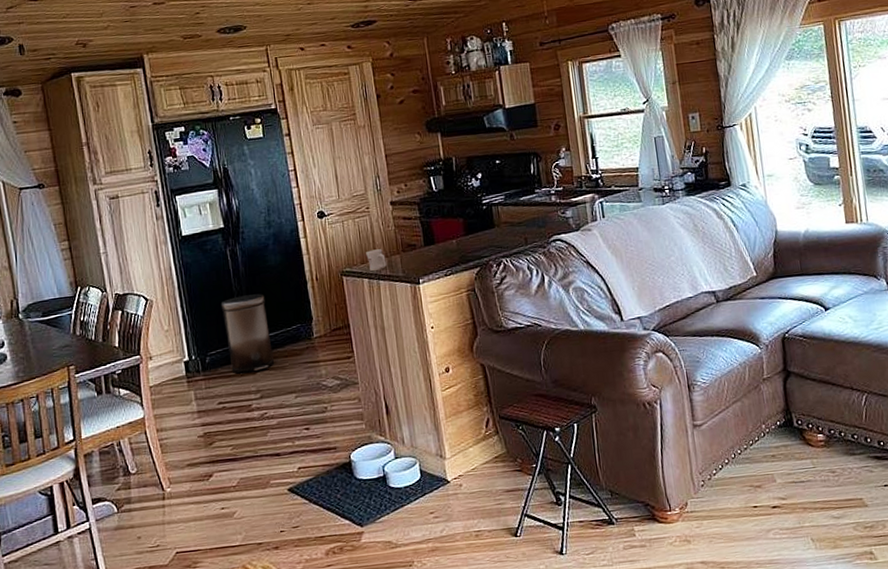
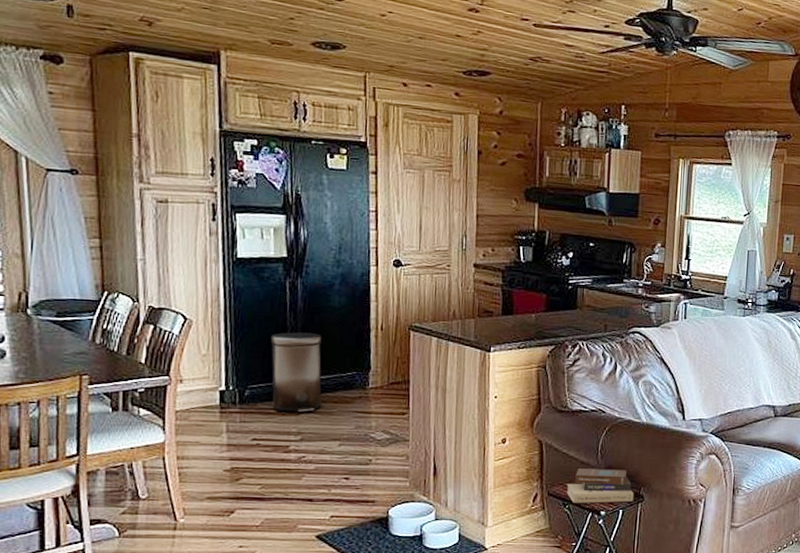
mug: present [366,249,387,272] -> none [439,309,459,332]
books: none [516,381,587,423] -> present [566,469,634,503]

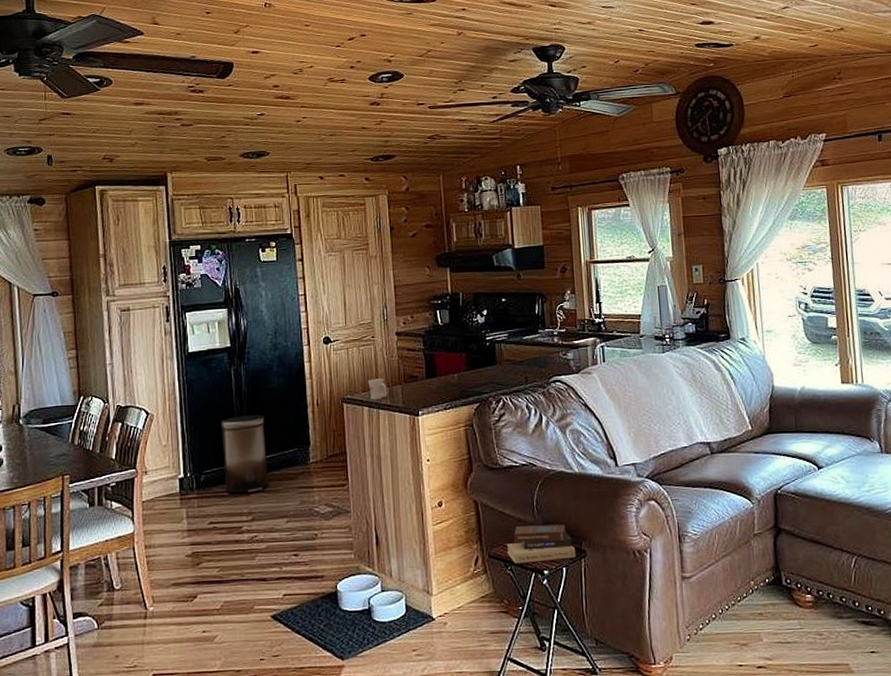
mug: none [439,309,459,332] -> present [368,378,387,401]

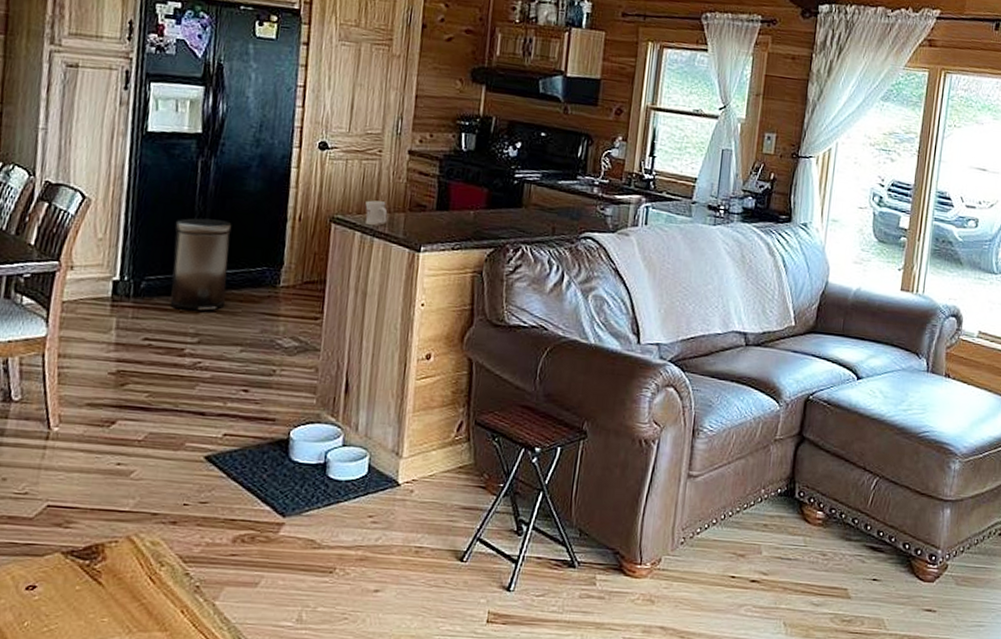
books: present [506,524,576,564] -> none [496,395,576,439]

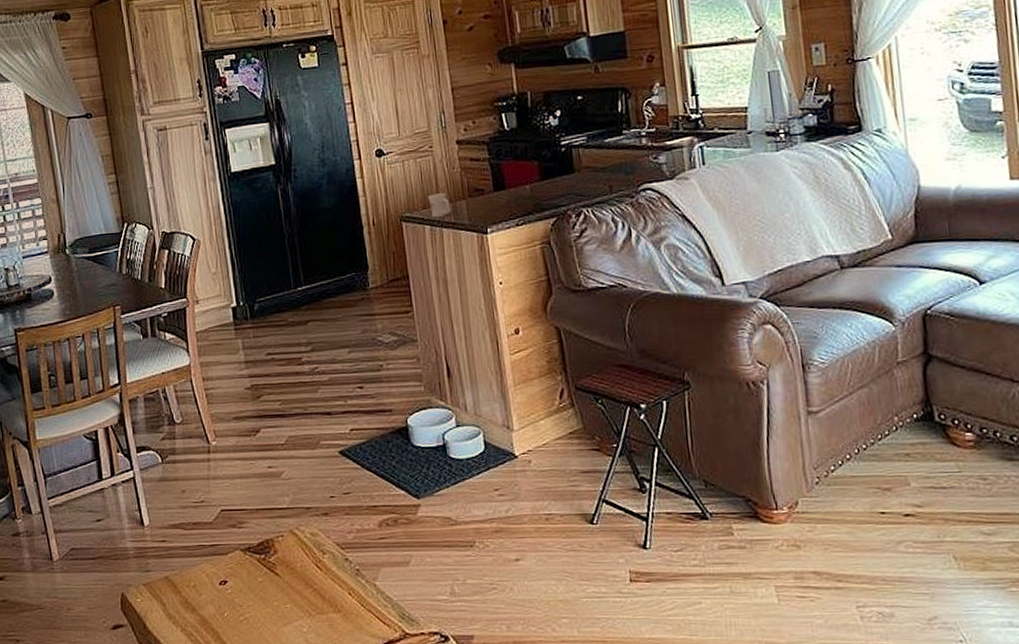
pedal bin: present [170,218,232,312] -> none [270,237,326,324]

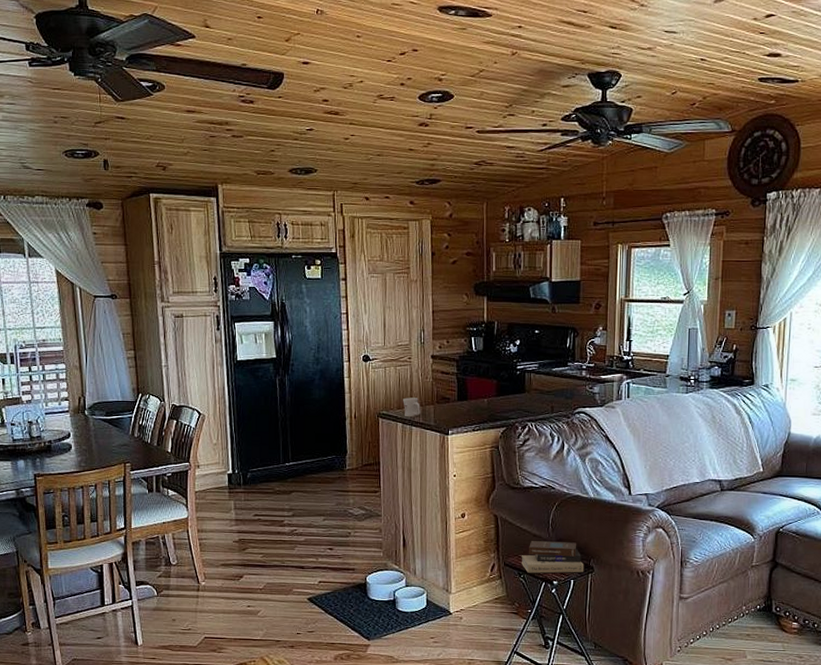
books: none [595,352,678,397] -> present [521,541,584,574]

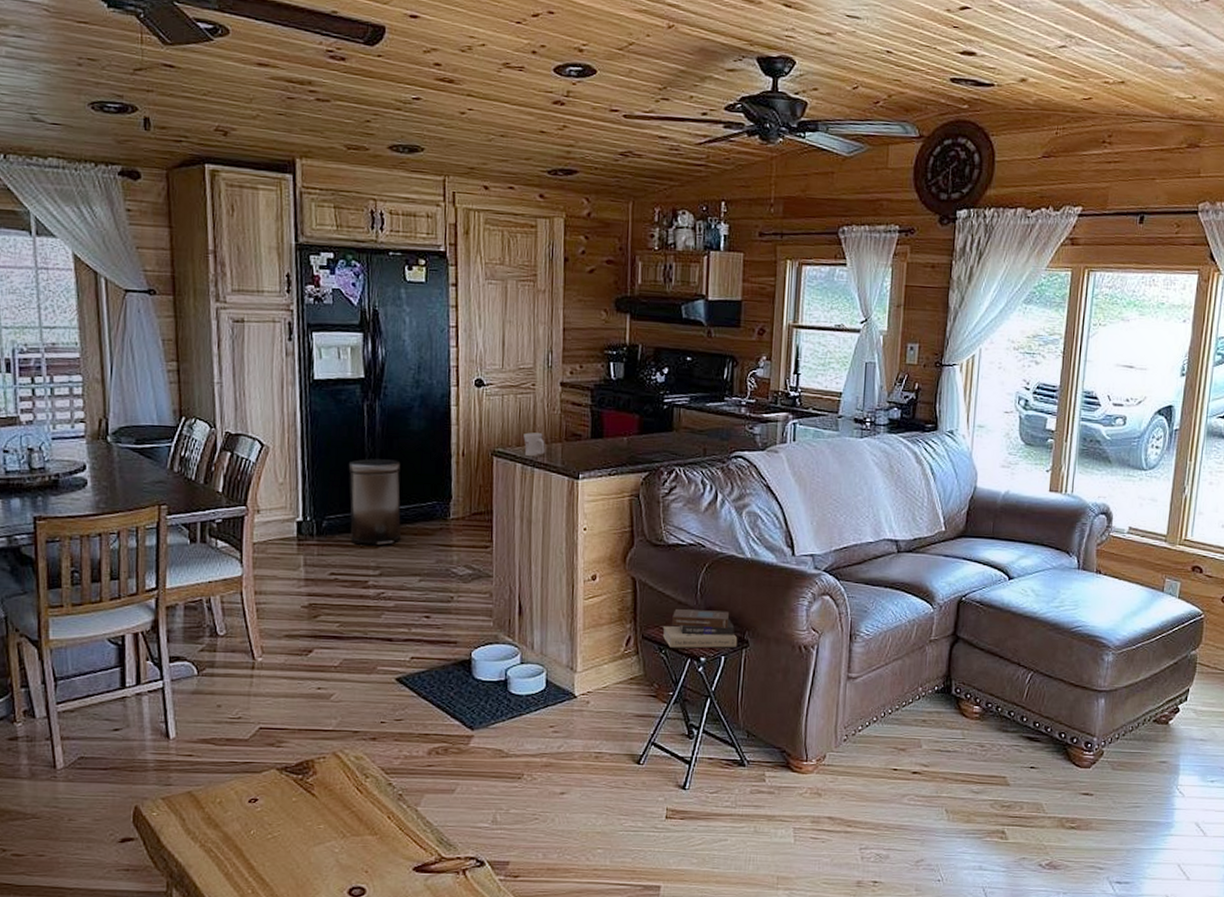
pedal bin: none [266,422,308,493] -> present [348,458,401,547]

